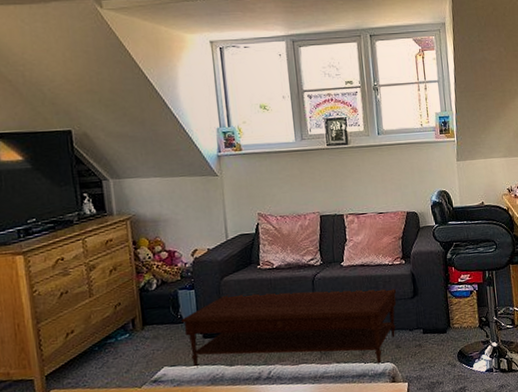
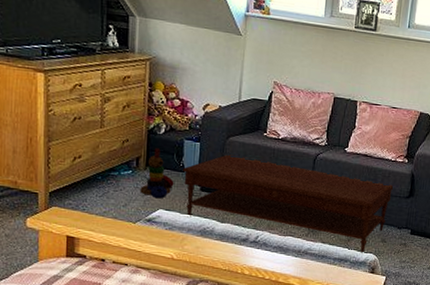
stacking toy: none [140,305,175,357] -> present [140,148,174,199]

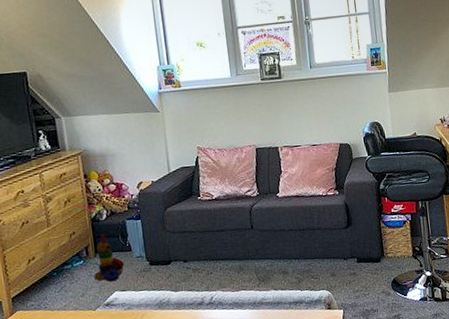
coffee table: present [183,154,394,254] -> none [130,218,331,294]

